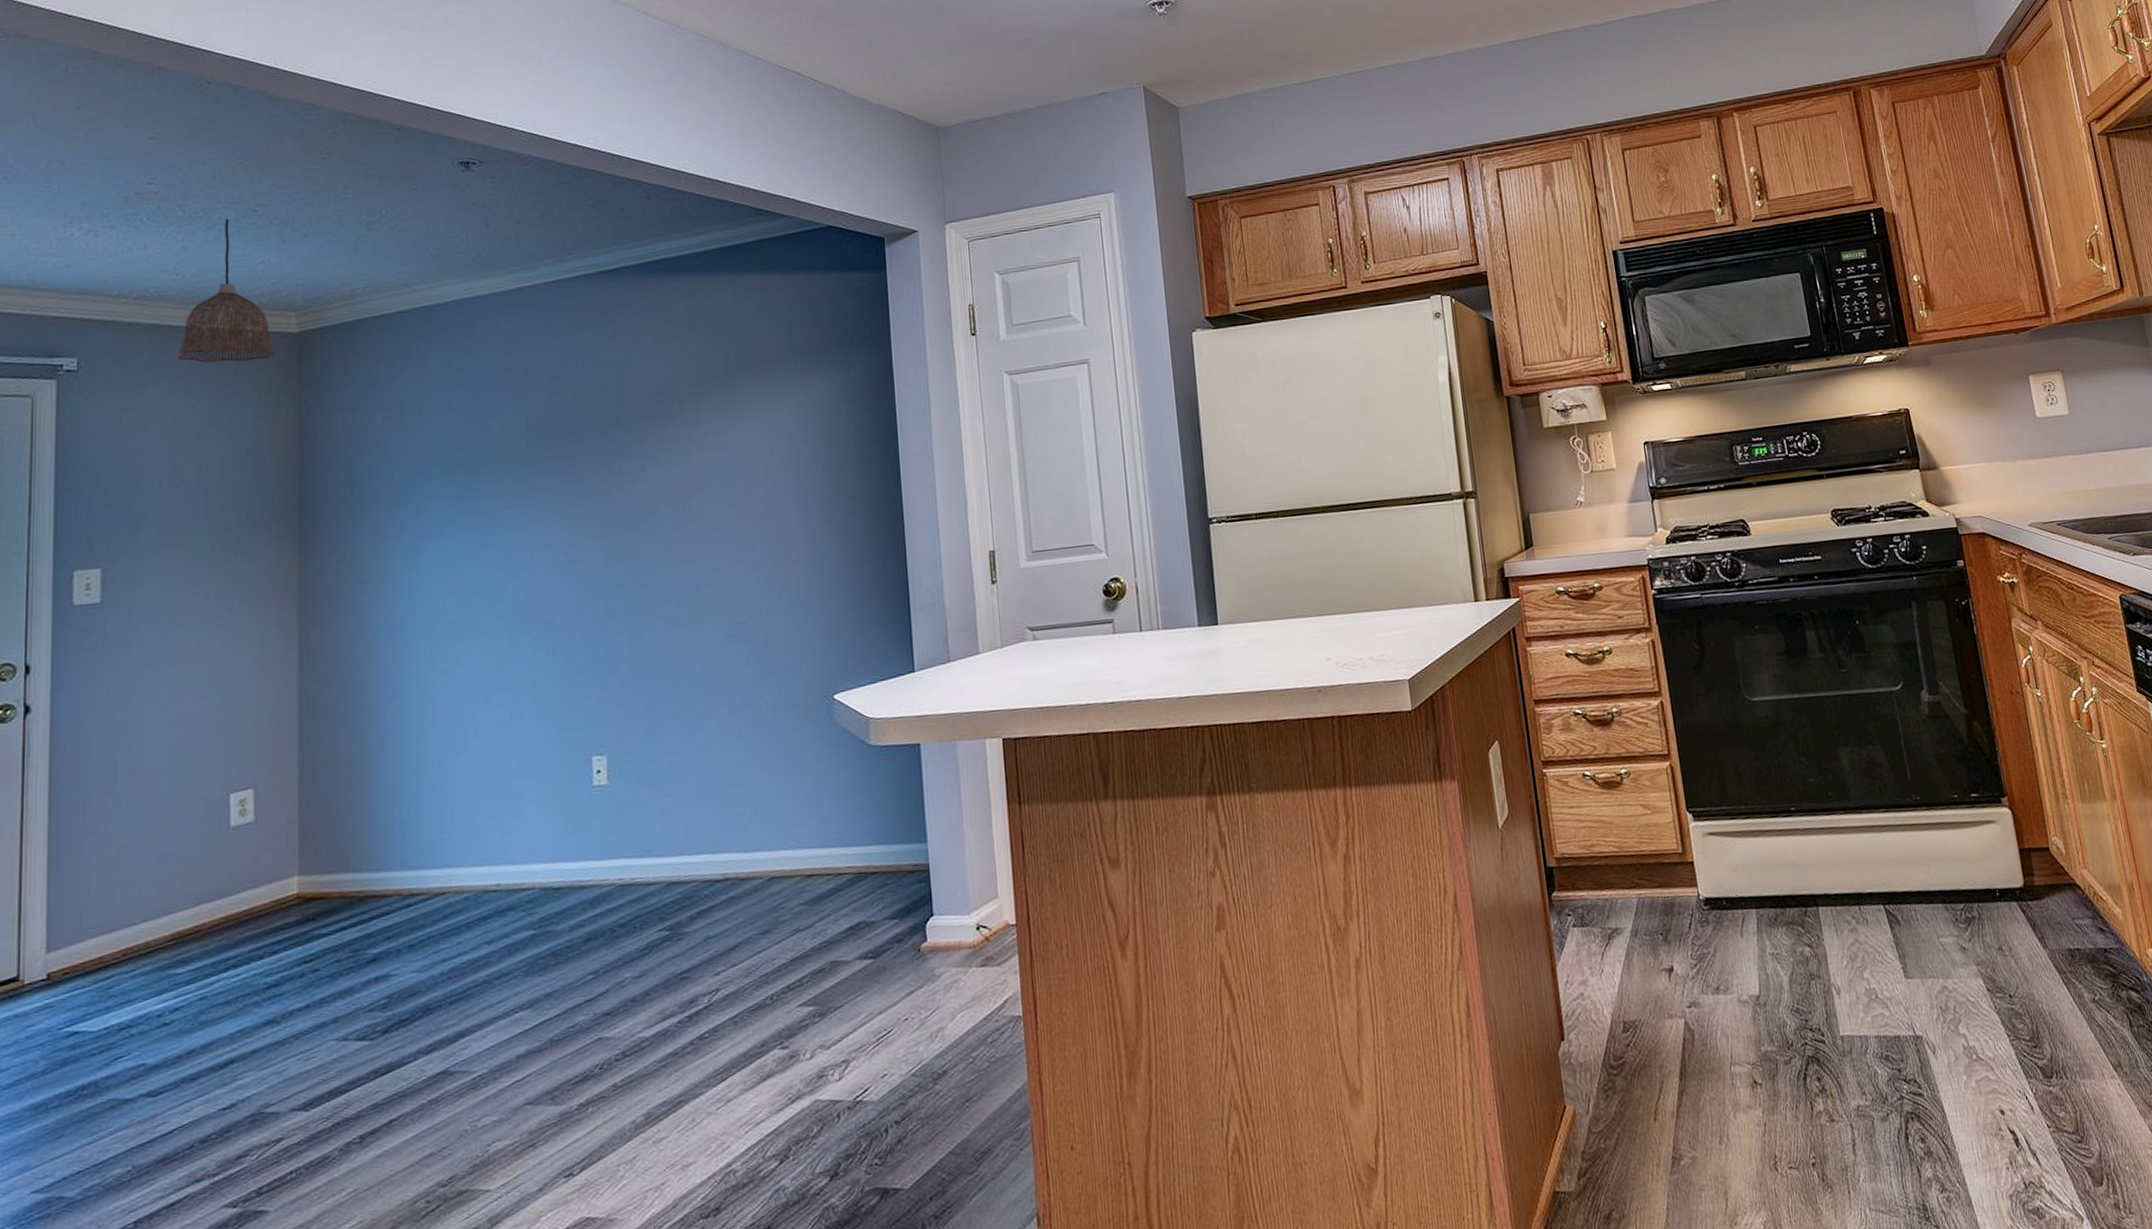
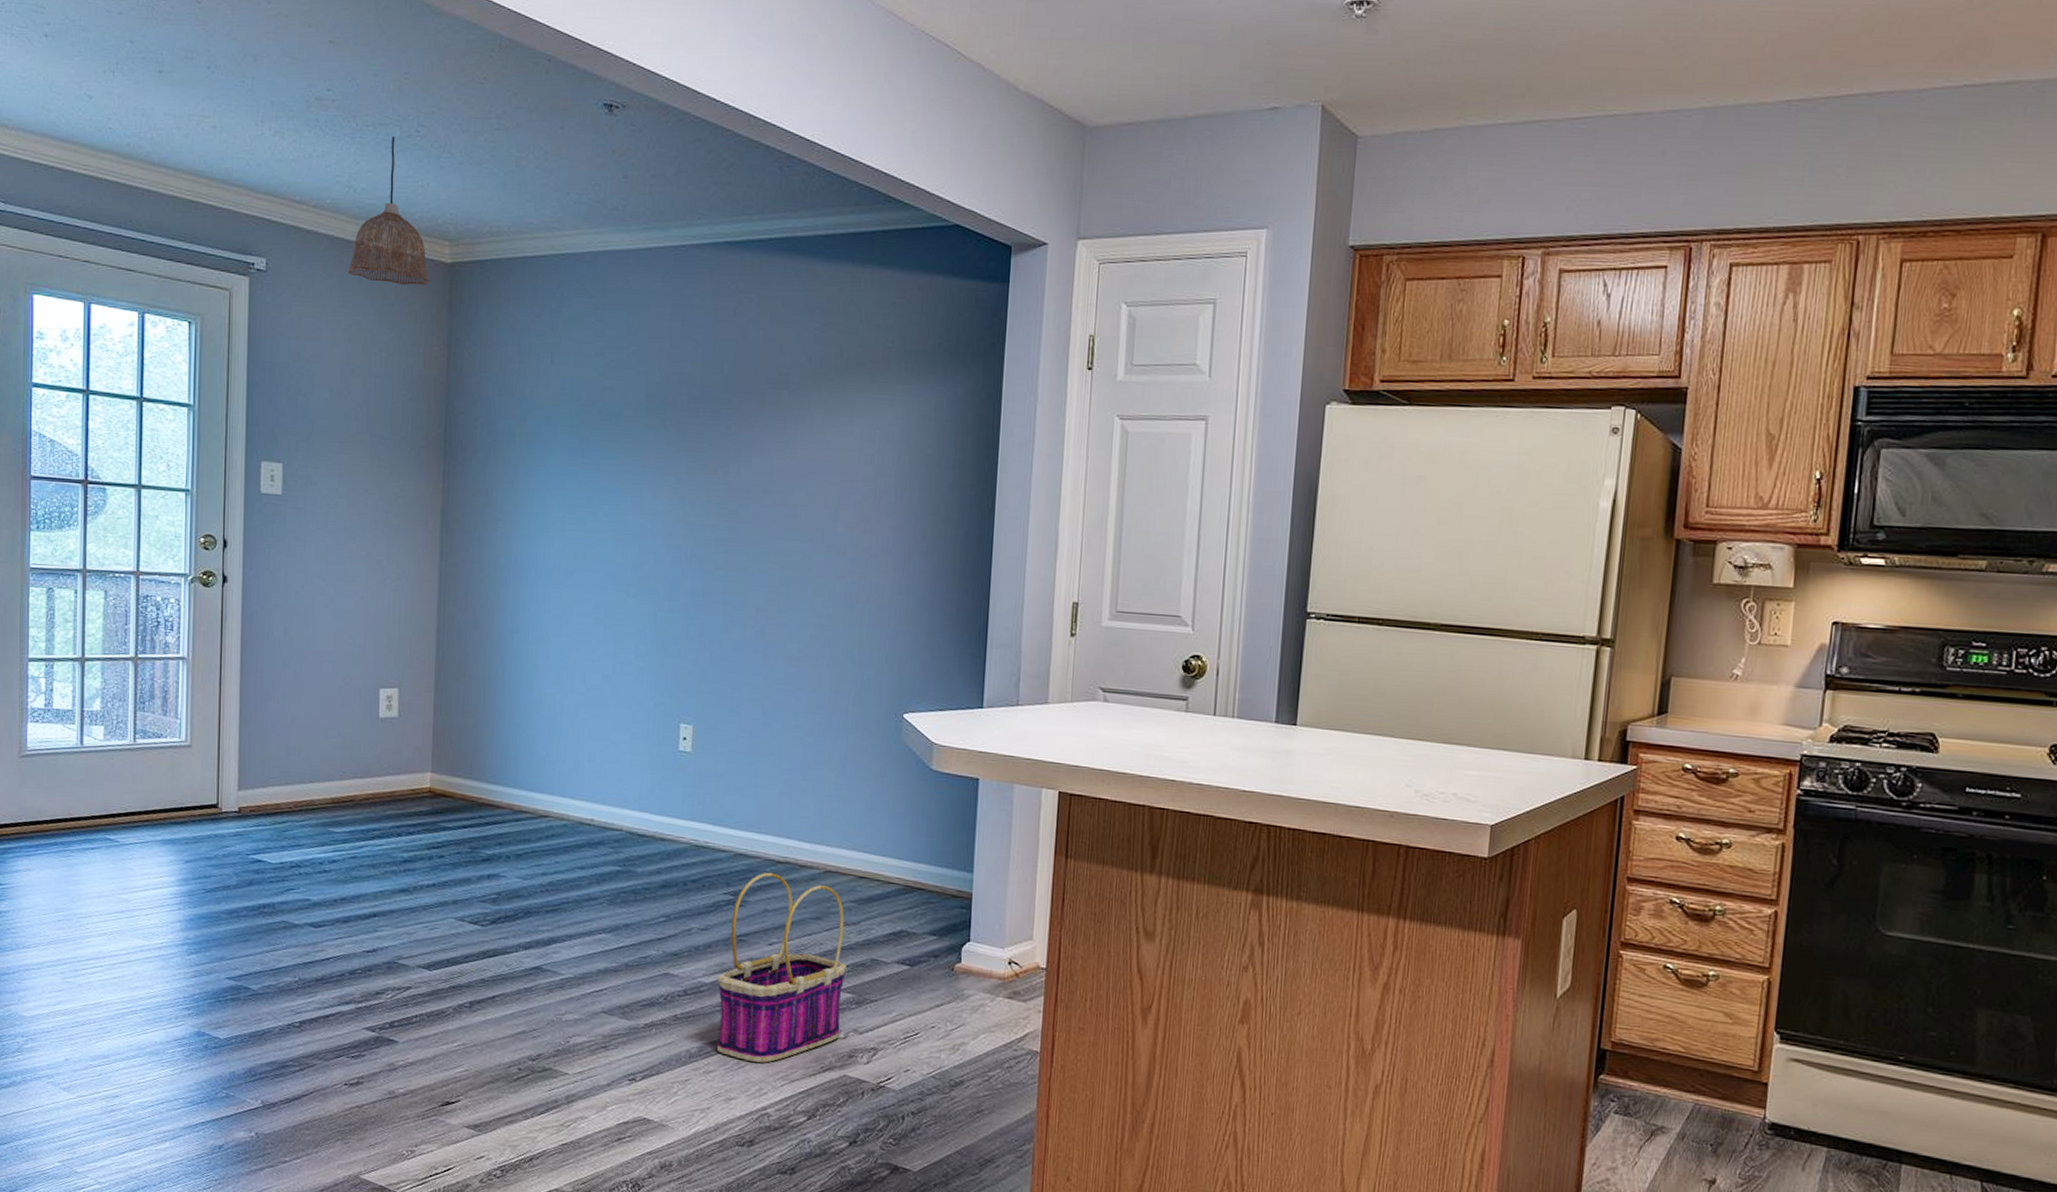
basket: none [661,894,805,1116] -> present [716,872,846,1064]

